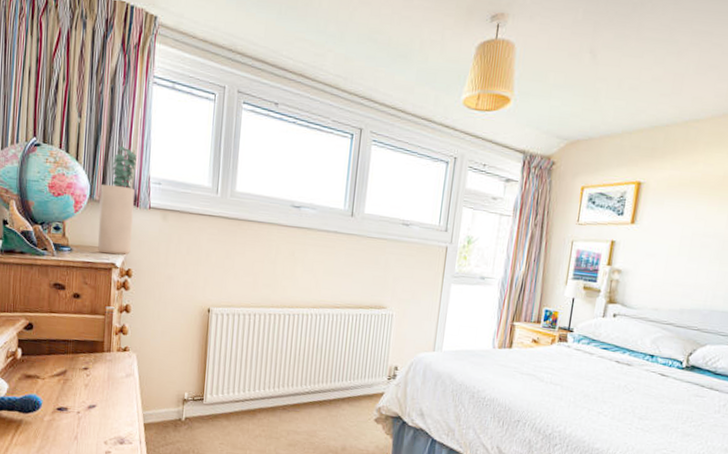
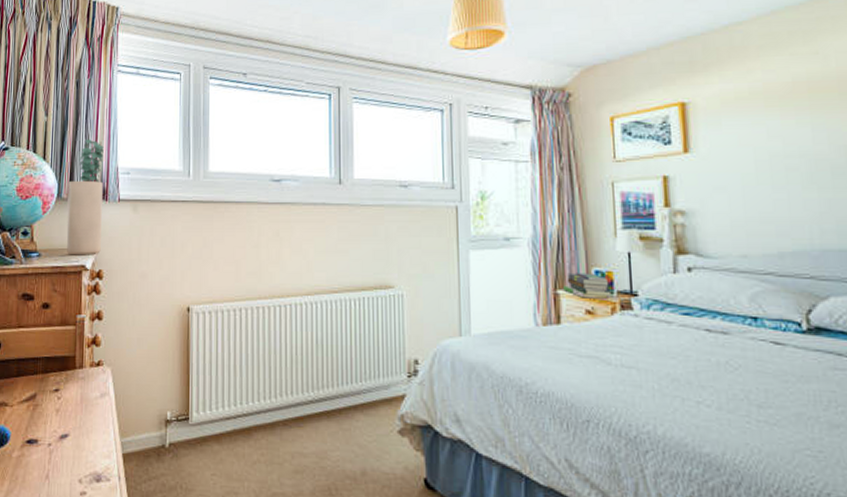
books: none [519,309,554,332] -> present [563,272,612,299]

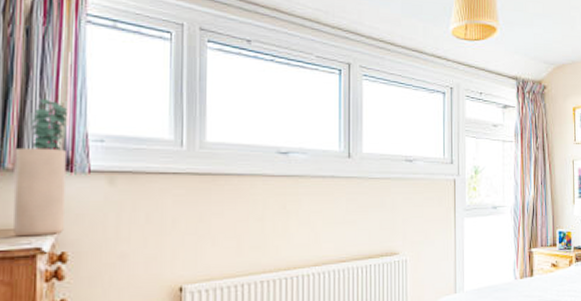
books: present [563,272,612,299] -> none [536,233,570,254]

